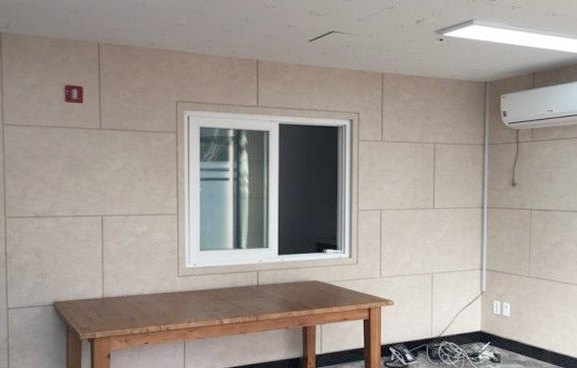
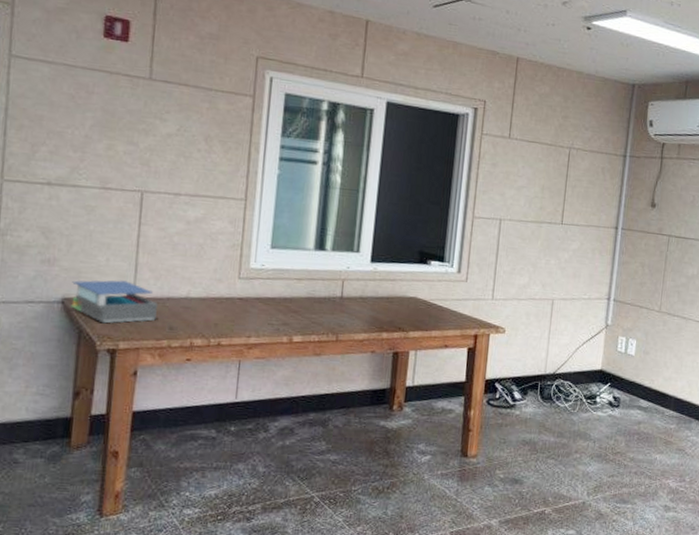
binder: none [59,285,121,319] -> present [71,280,159,324]

